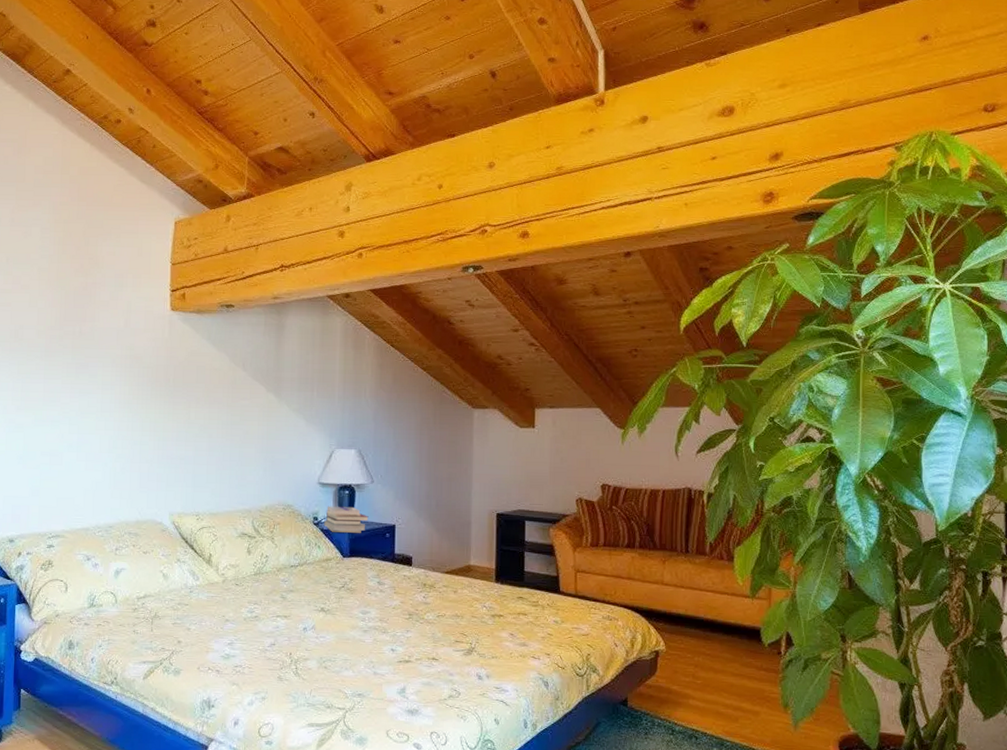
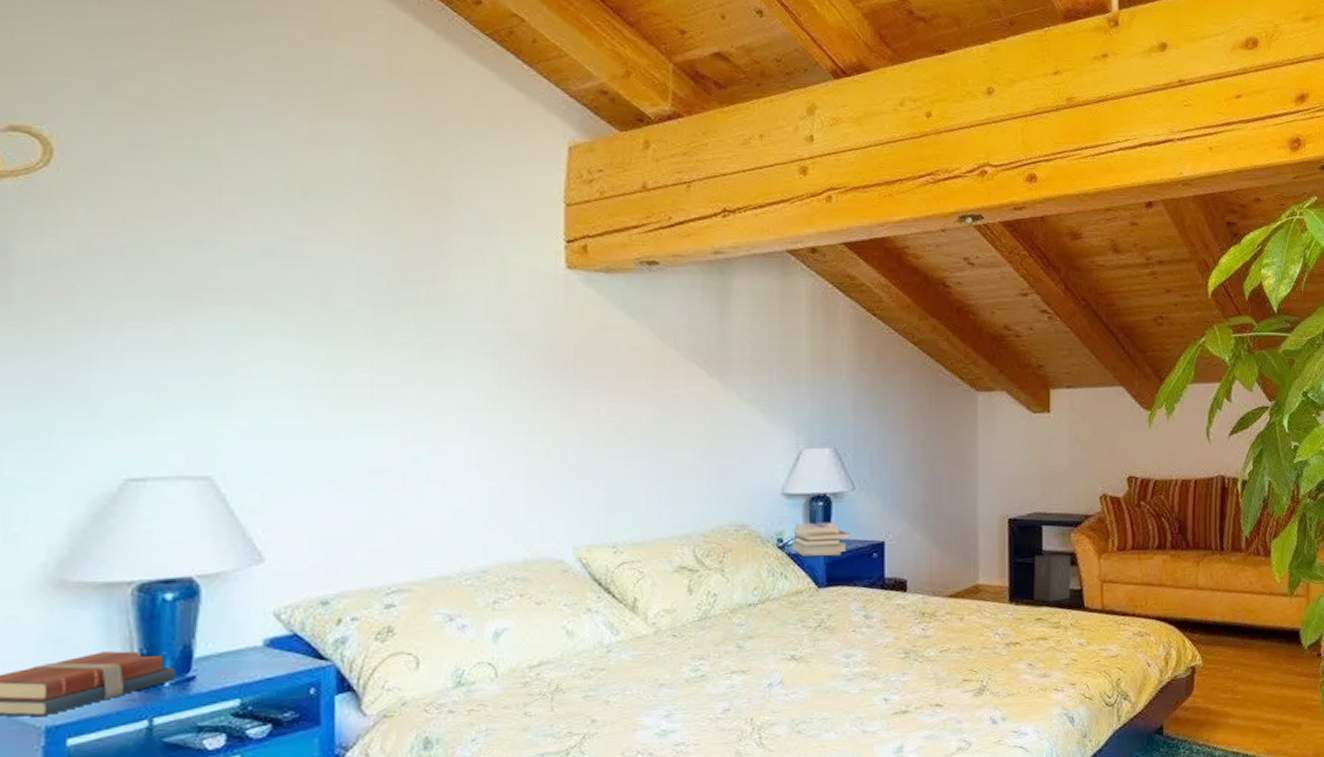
decorative box: none [516,544,549,585] -> present [1034,553,1071,602]

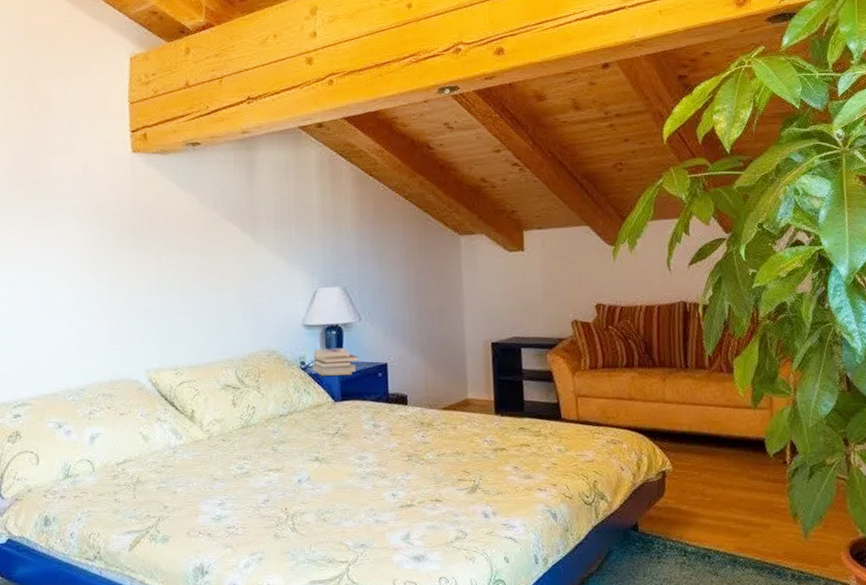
decorative box: present [1034,553,1071,602] -> none [515,372,549,414]

